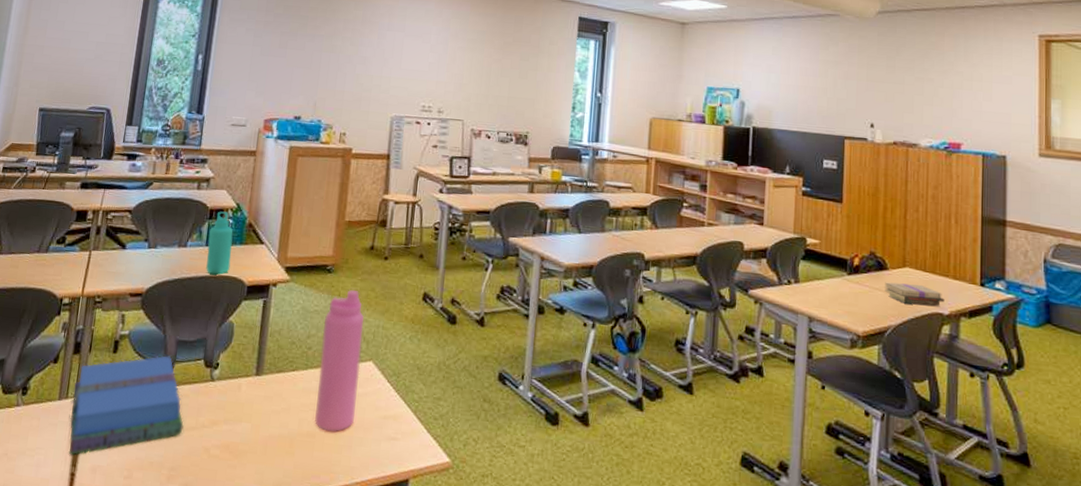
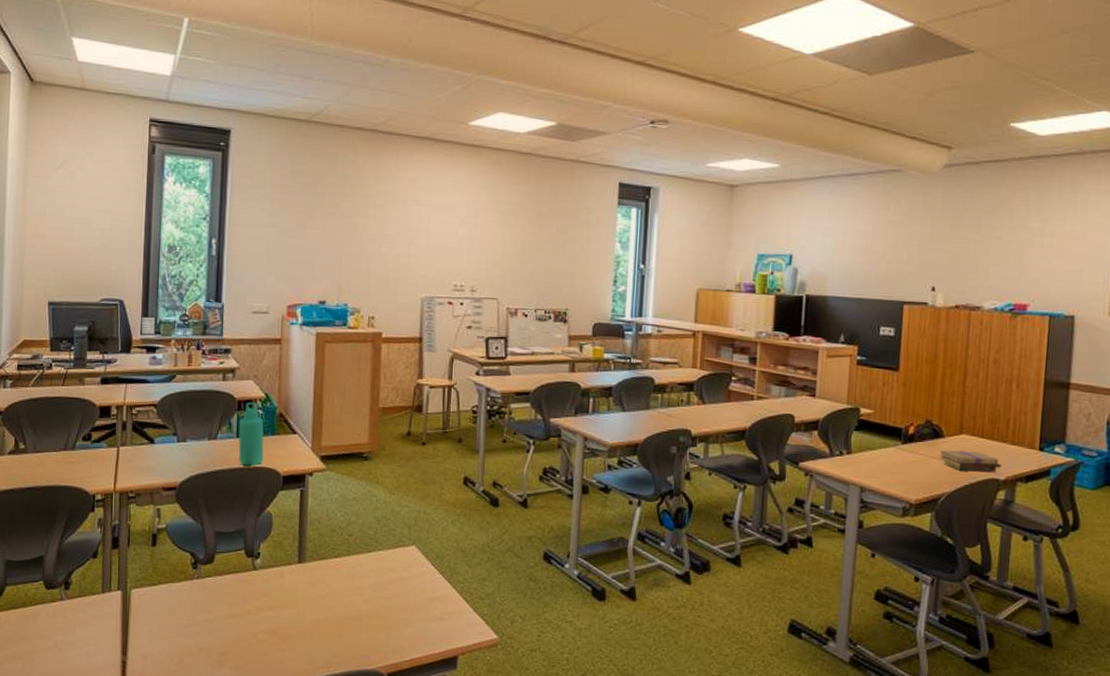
books: present [68,355,184,456] -> none [115,547,230,645]
water bottle: present [315,290,365,433] -> none [361,477,405,615]

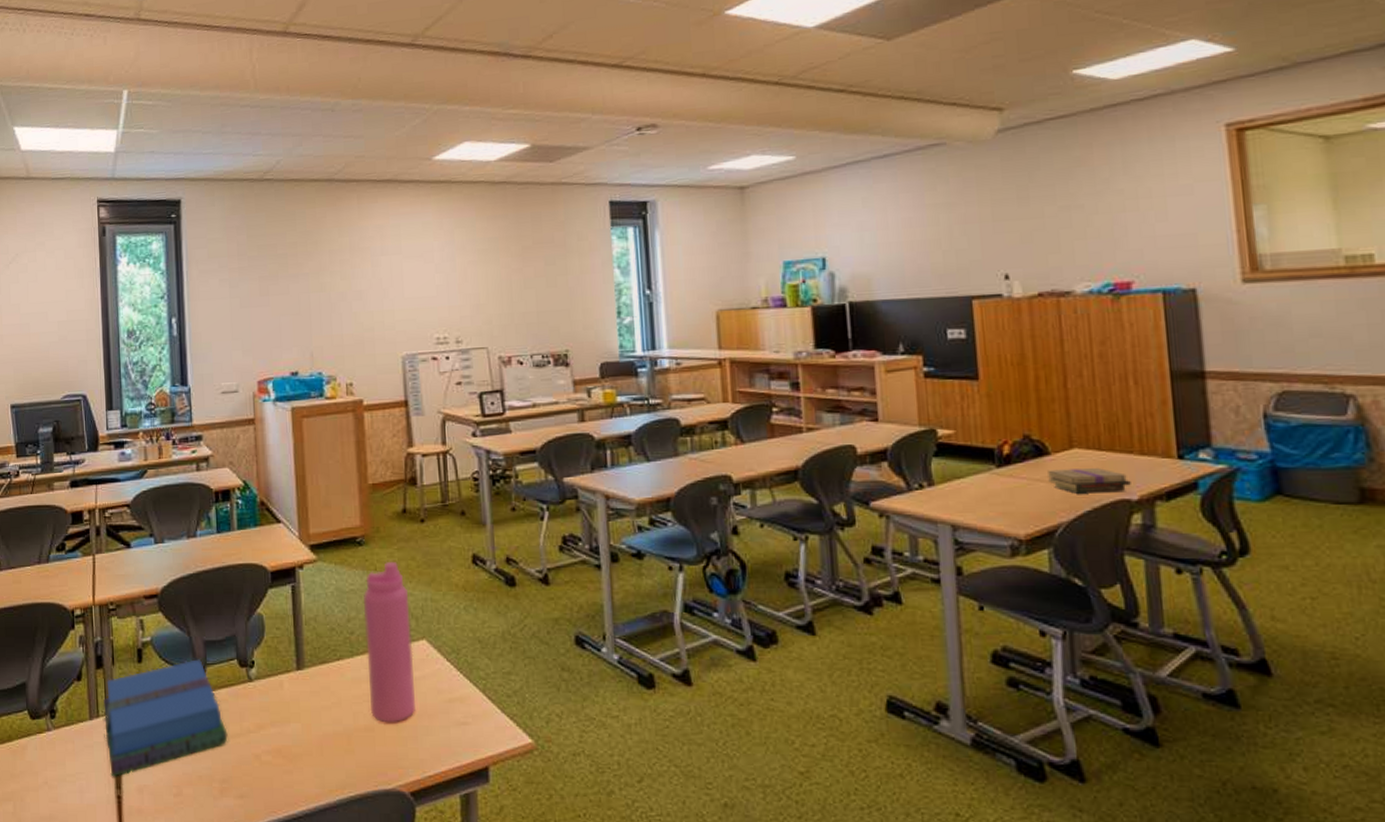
books: none [115,547,230,645] -> present [103,659,228,777]
water bottle: present [238,402,264,466] -> none [219,492,248,563]
water bottle: none [361,477,405,615] -> present [363,562,417,723]

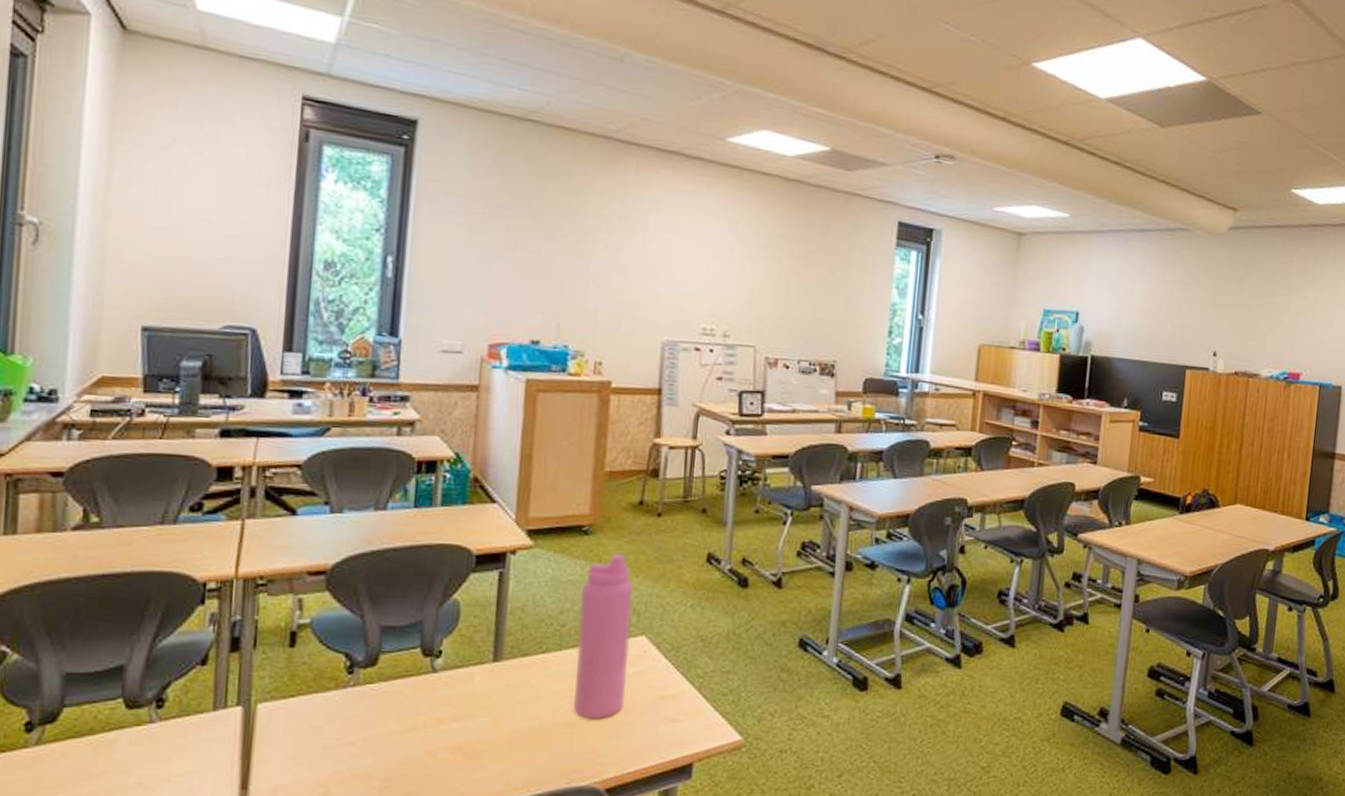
books: present [103,659,228,777] -> none [234,646,398,776]
books: present [1048,468,1131,494] -> none [1215,520,1271,543]

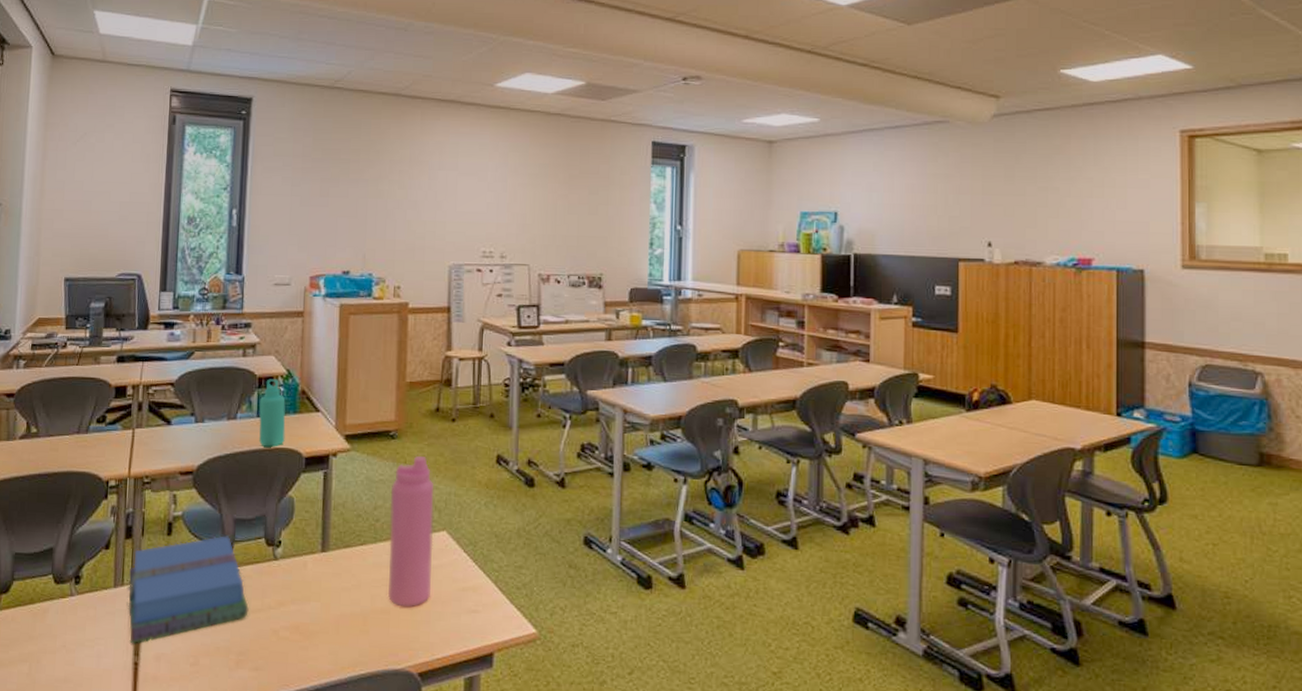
books: none [234,646,398,776] -> present [128,535,249,644]
water bottle: none [416,463,453,543] -> present [259,379,286,447]

